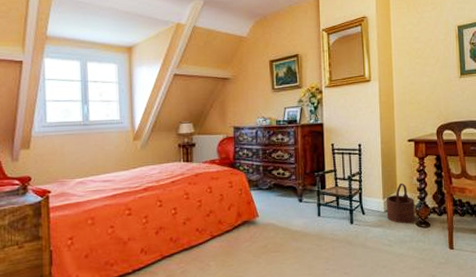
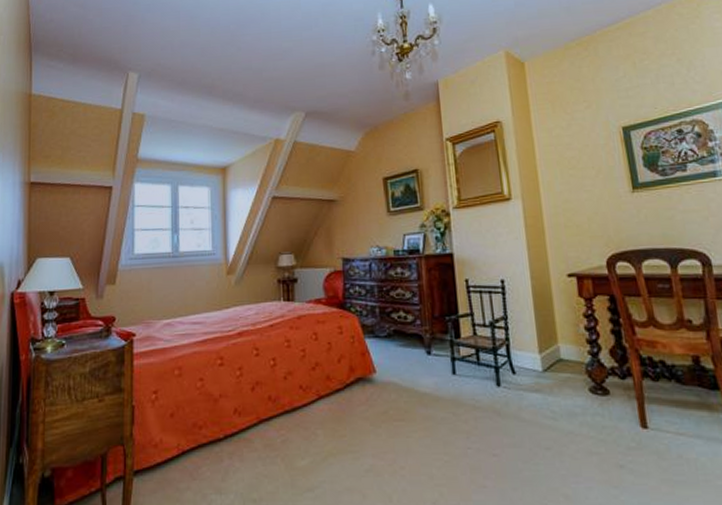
wooden bucket: present [386,183,415,224] -> none [543,332,587,389]

